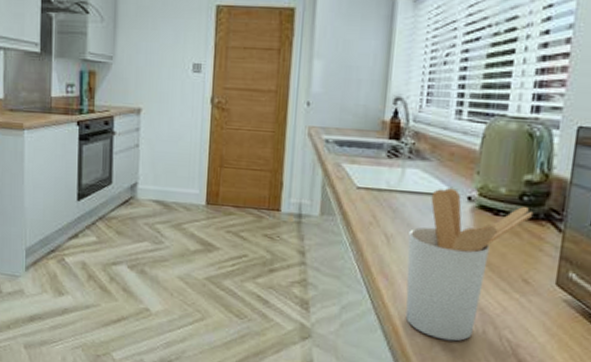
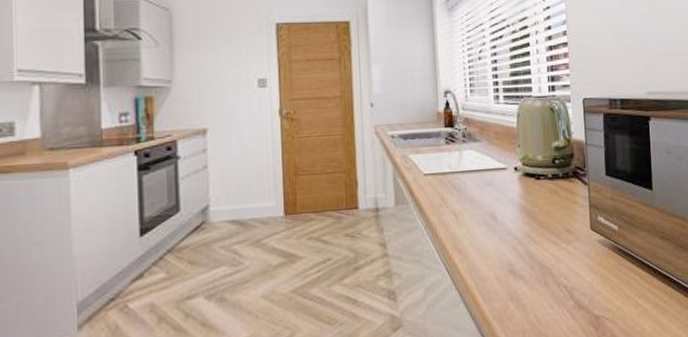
utensil holder: present [405,188,534,342] -> none [473,162,565,299]

